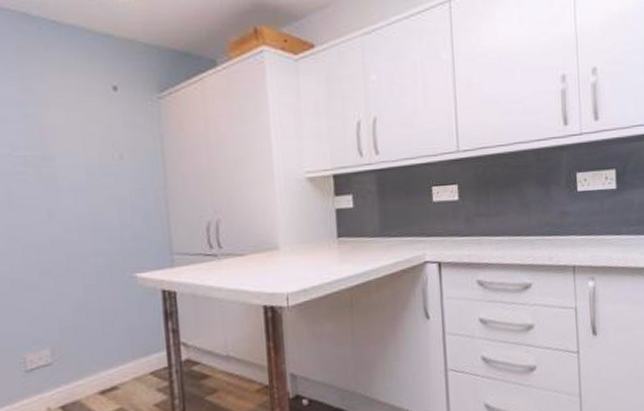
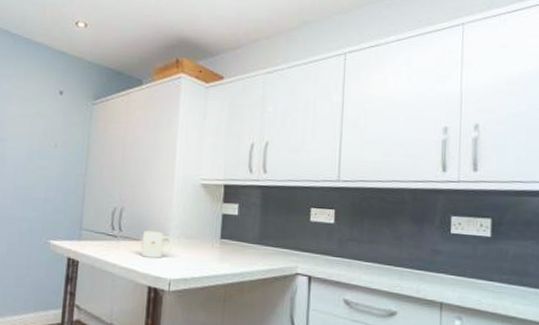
mug: none [246,241,285,274] -> present [140,230,173,259]

